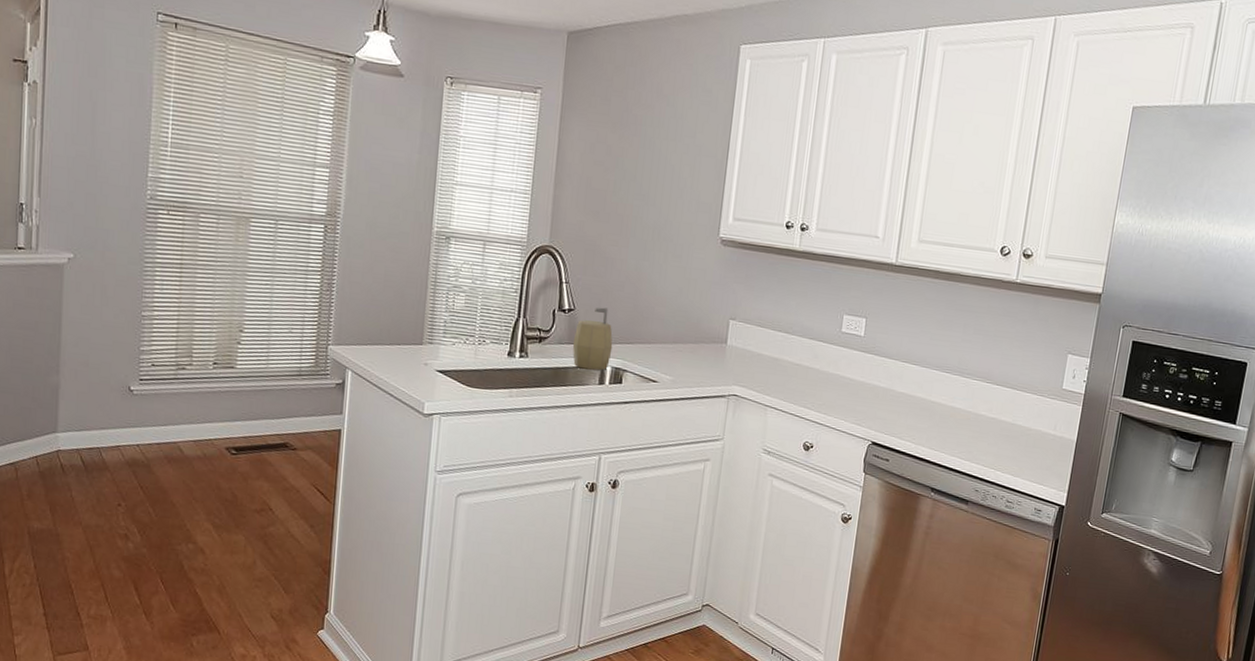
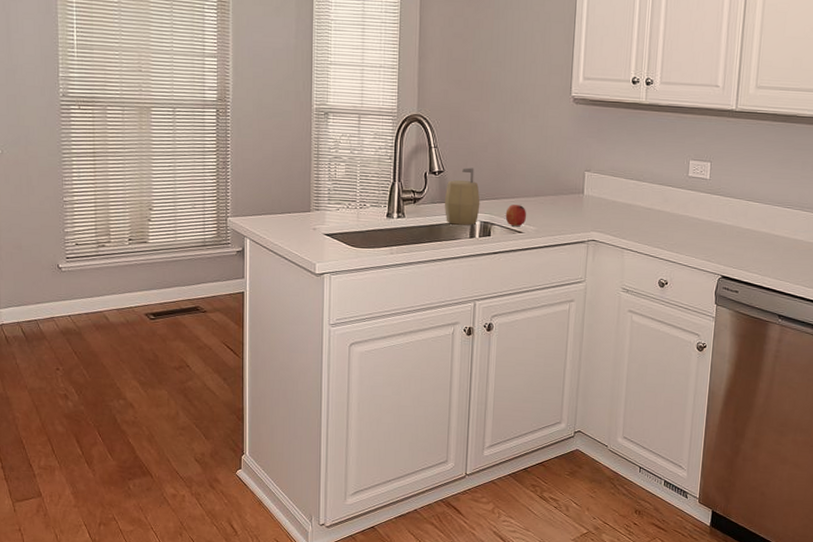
fruit: none [639,351,664,375] -> present [505,205,527,227]

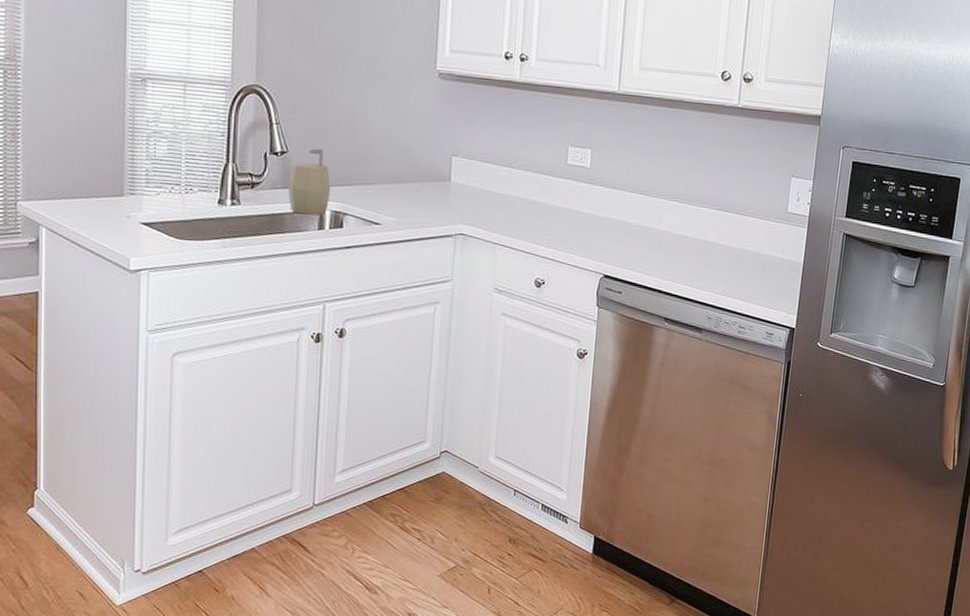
fruit: present [505,205,527,227] -> none [360,192,386,218]

